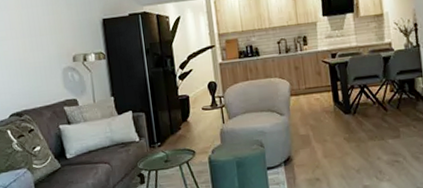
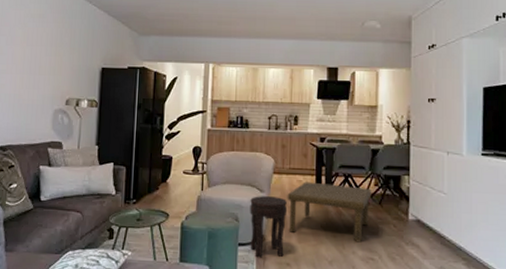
side table: none [272,117,312,178] -> present [250,196,287,258]
coffee table: none [307,95,389,149] -> present [287,181,372,243]

